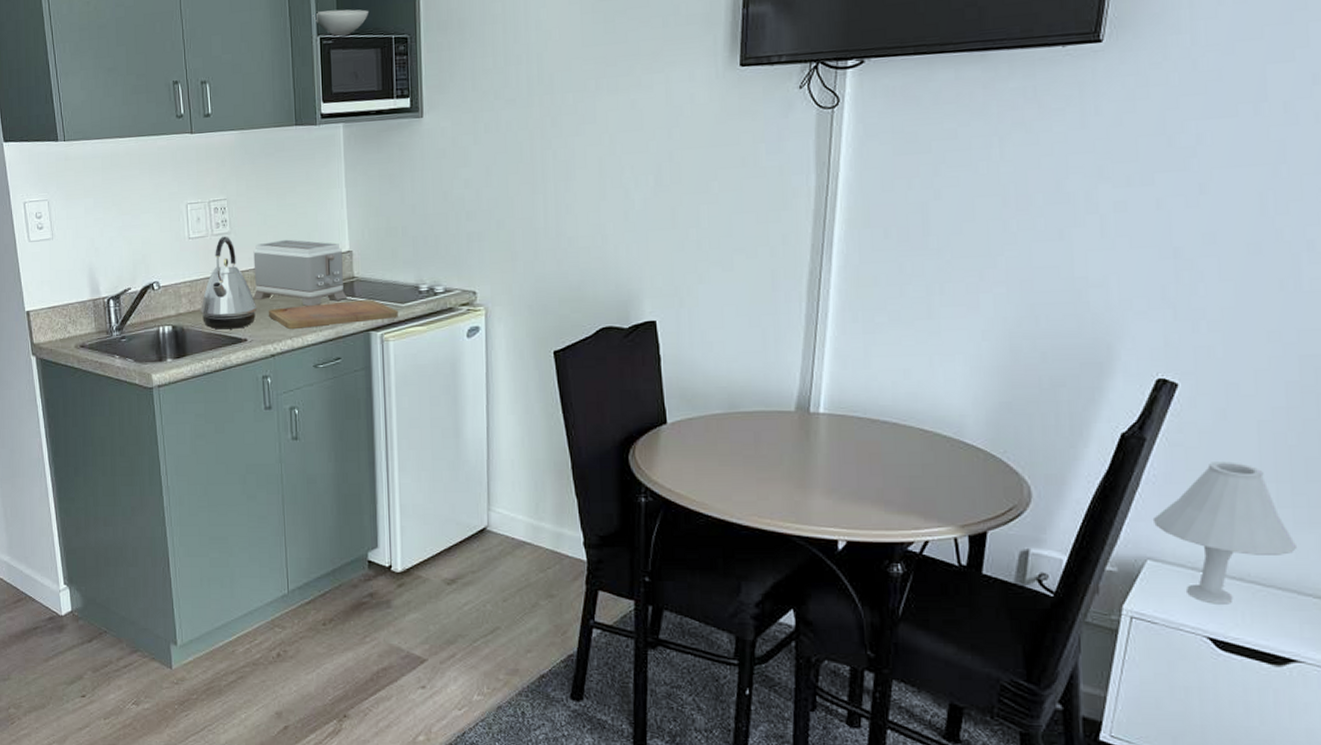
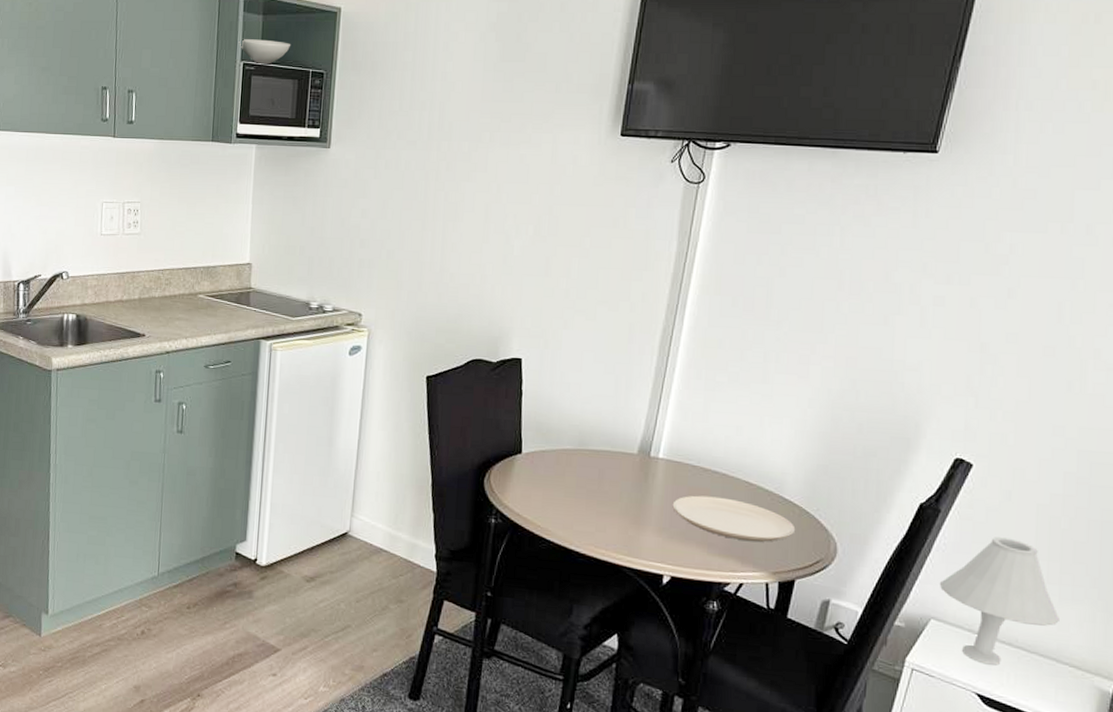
kettle: present [200,236,258,330] -> none [104,236,158,324]
toaster: present [252,239,348,307] -> none [154,246,243,311]
cutting board: present [268,299,398,330] -> none [167,308,288,331]
plate: none [840,449,982,495] -> present [672,495,796,542]

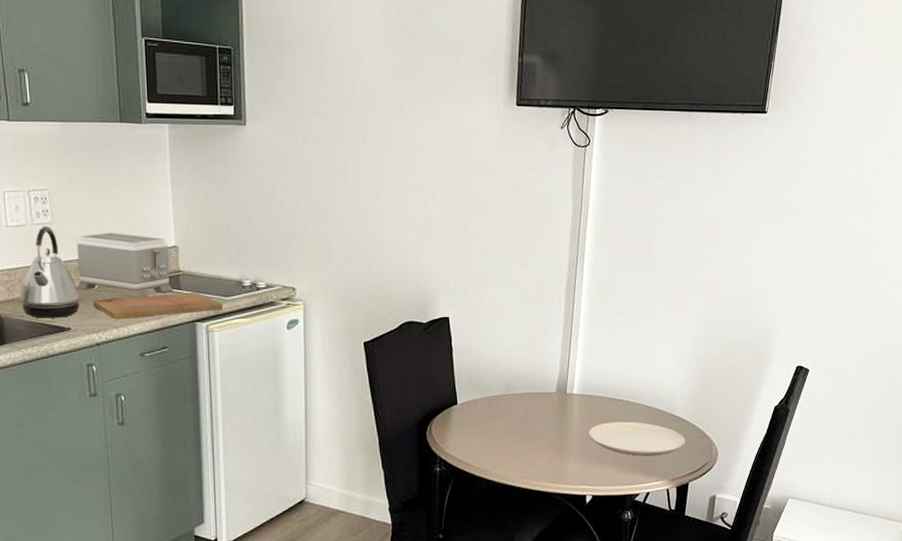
kettle: none [104,236,158,324] -> present [19,226,82,318]
toaster: none [154,246,243,311] -> present [76,232,173,298]
cutting board: none [167,308,288,331] -> present [92,293,223,320]
bowl: present [239,38,291,63] -> none [137,13,194,40]
table lamp: present [939,537,1059,666] -> none [792,425,875,528]

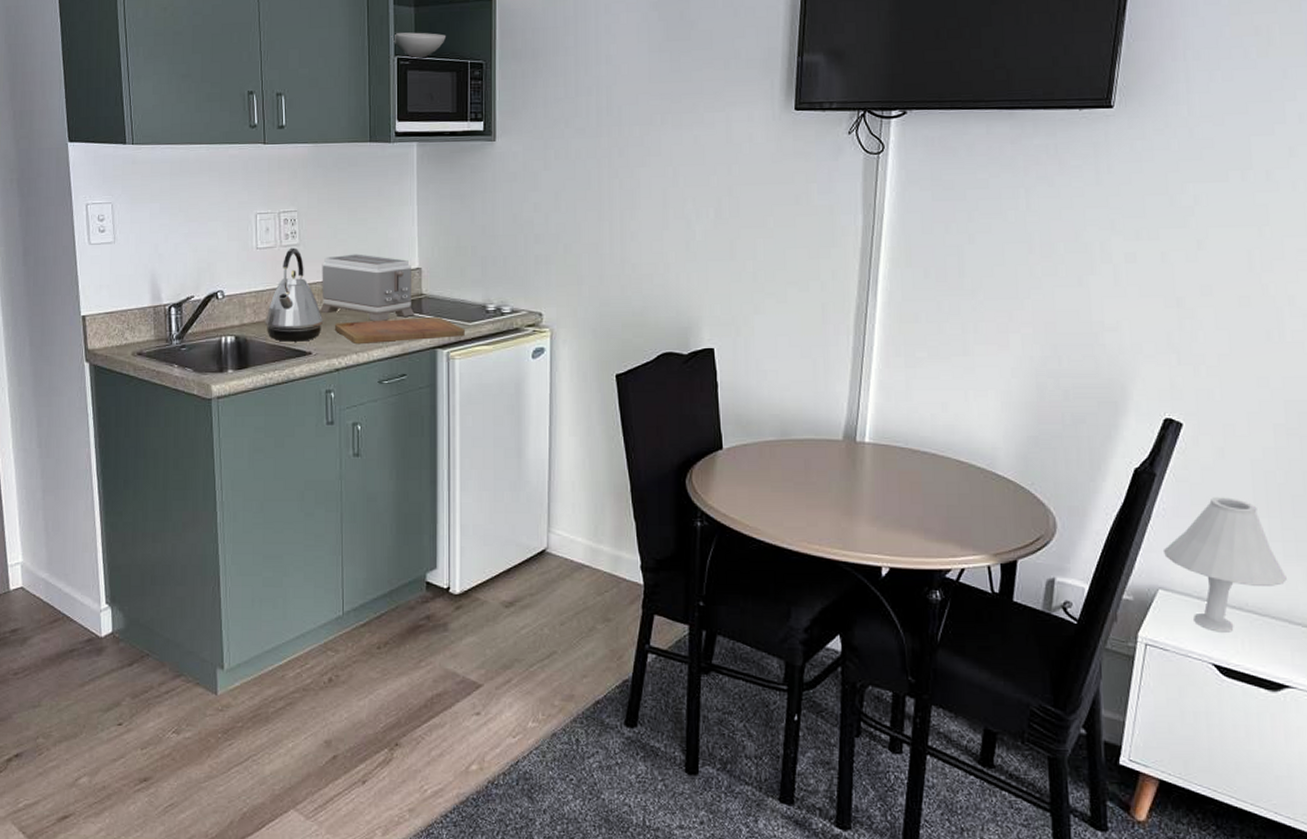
bowl: none [137,13,194,40] -> present [391,32,447,57]
plate: present [588,421,686,456] -> none [884,479,1012,524]
table lamp: none [792,425,875,528] -> present [1162,497,1287,632]

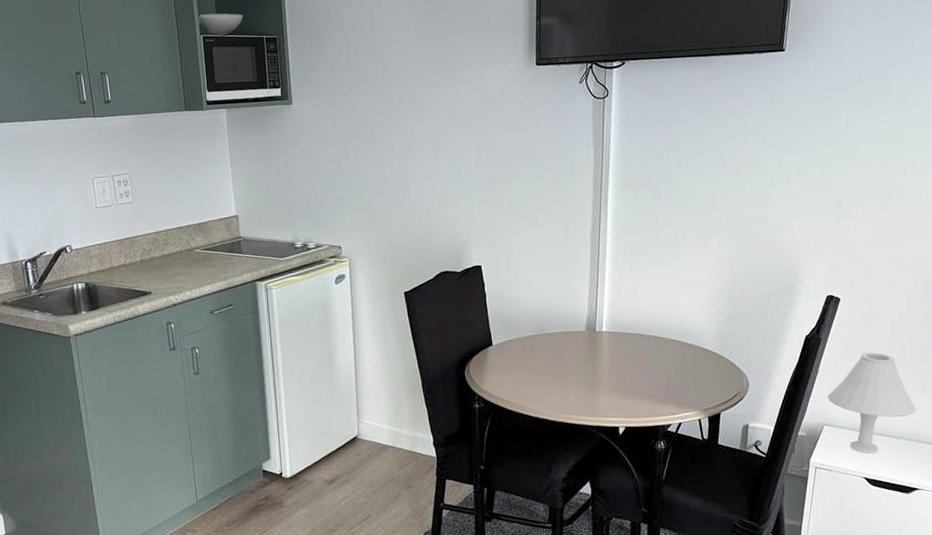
kettle: present [264,247,324,342] -> none [109,205,160,285]
toaster: present [319,254,415,322] -> none [153,206,236,263]
cutting board: present [334,317,465,345] -> none [168,255,279,283]

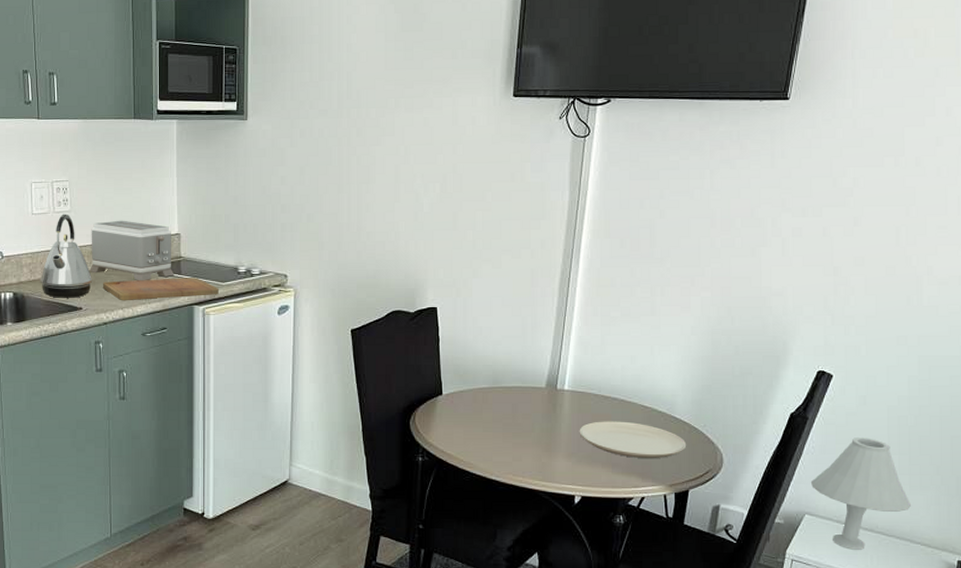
kettle: none [109,205,160,285] -> present [40,214,93,298]
toaster: none [153,206,236,263] -> present [88,220,175,281]
cutting board: none [168,255,279,283] -> present [102,278,219,301]
bowl: present [196,13,244,36] -> none [153,18,204,42]
plate: none [618,355,716,388] -> present [579,421,687,459]

